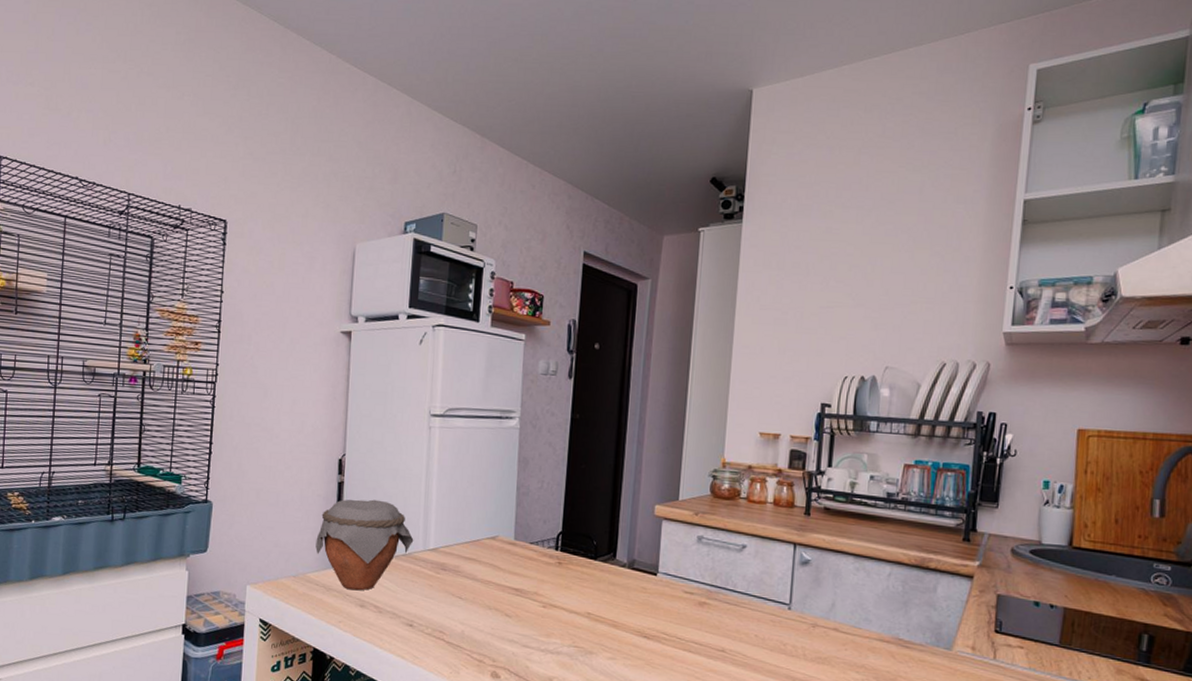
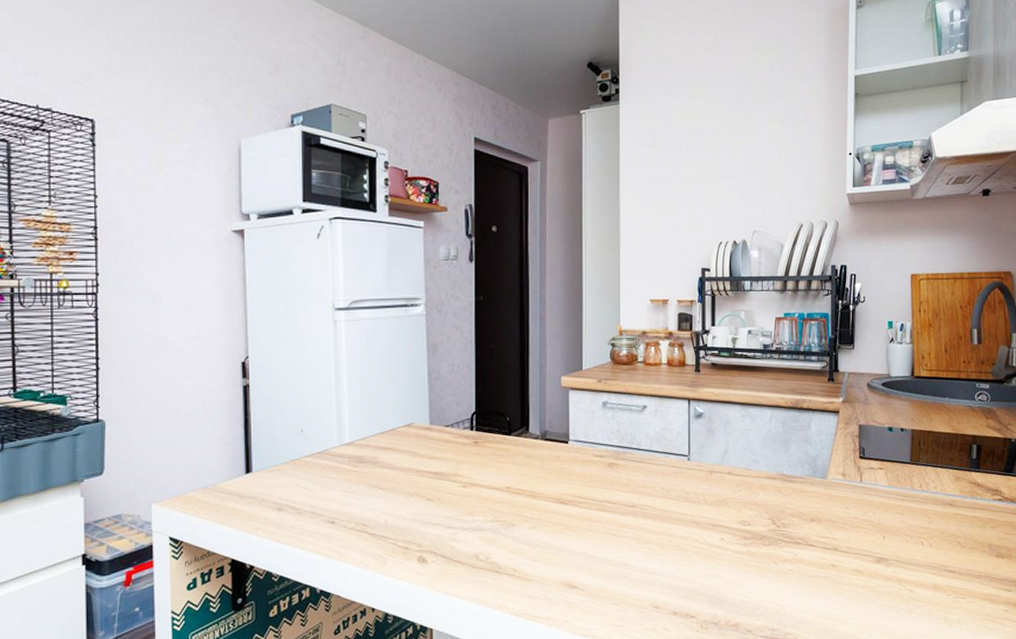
jar: present [315,499,414,591] -> none [224,400,328,495]

